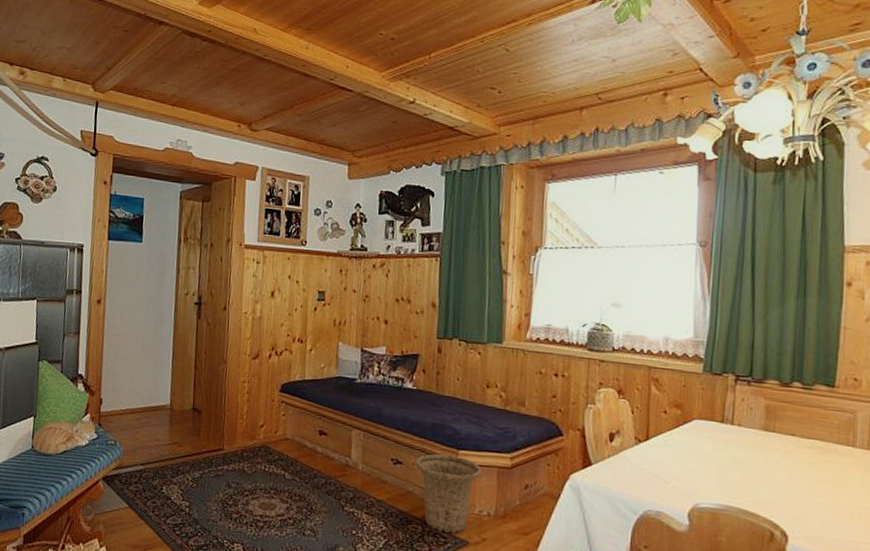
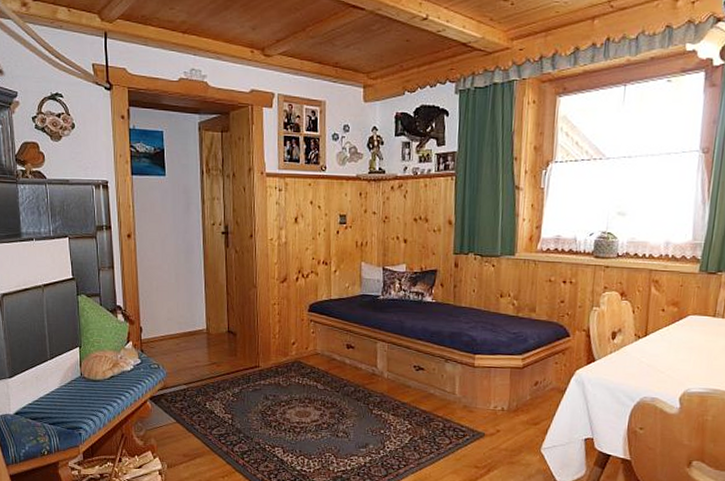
basket: present [414,453,482,533] -> none [435,358,496,427]

